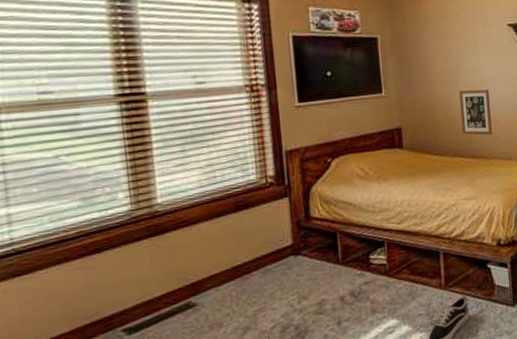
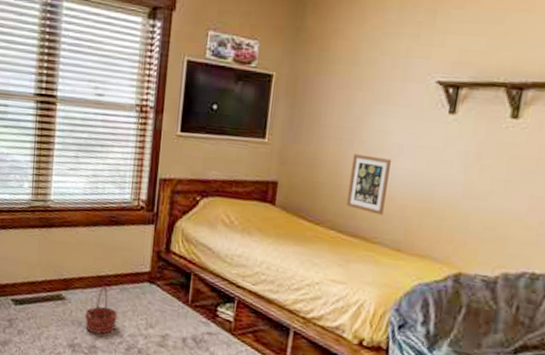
basket: none [224,275,265,330] -> present [84,285,118,334]

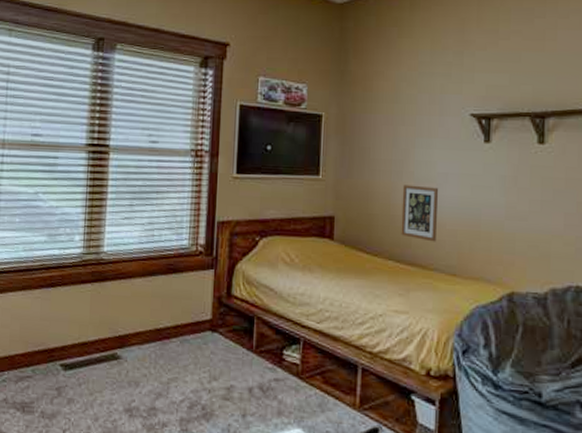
basket: present [84,285,118,334] -> none [142,339,178,394]

